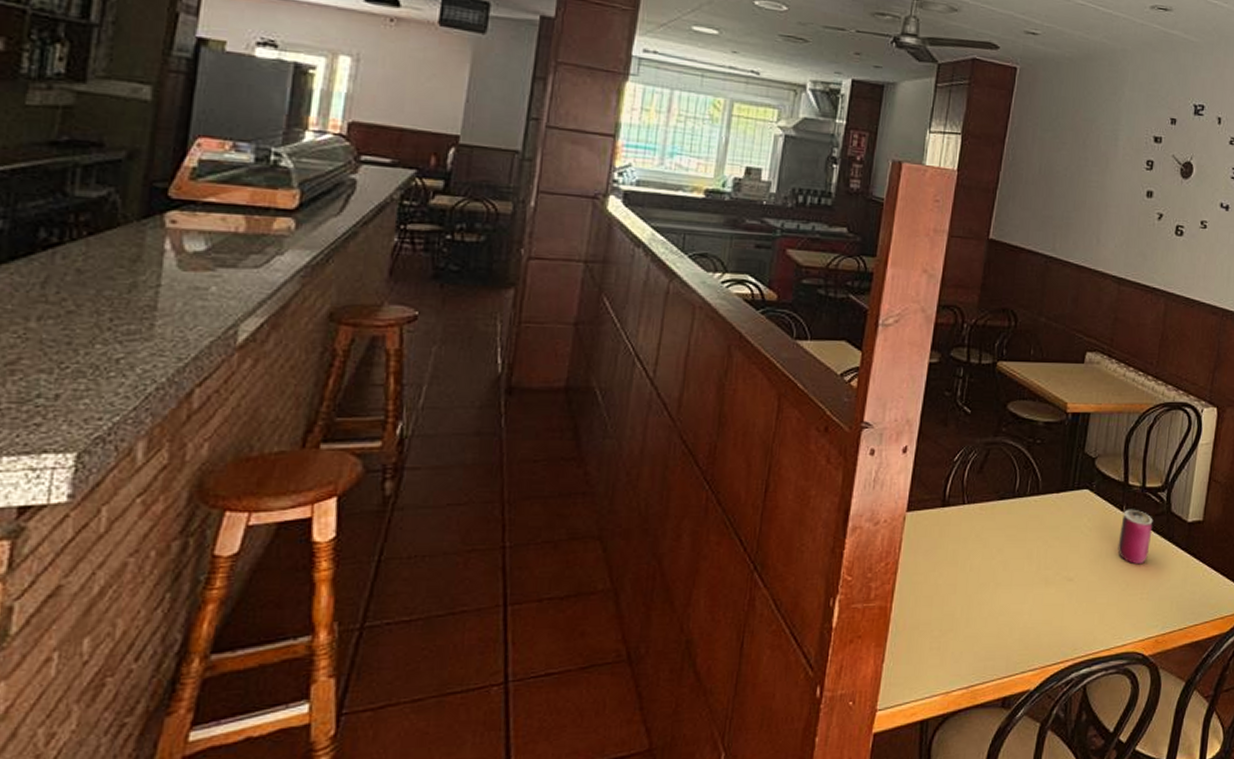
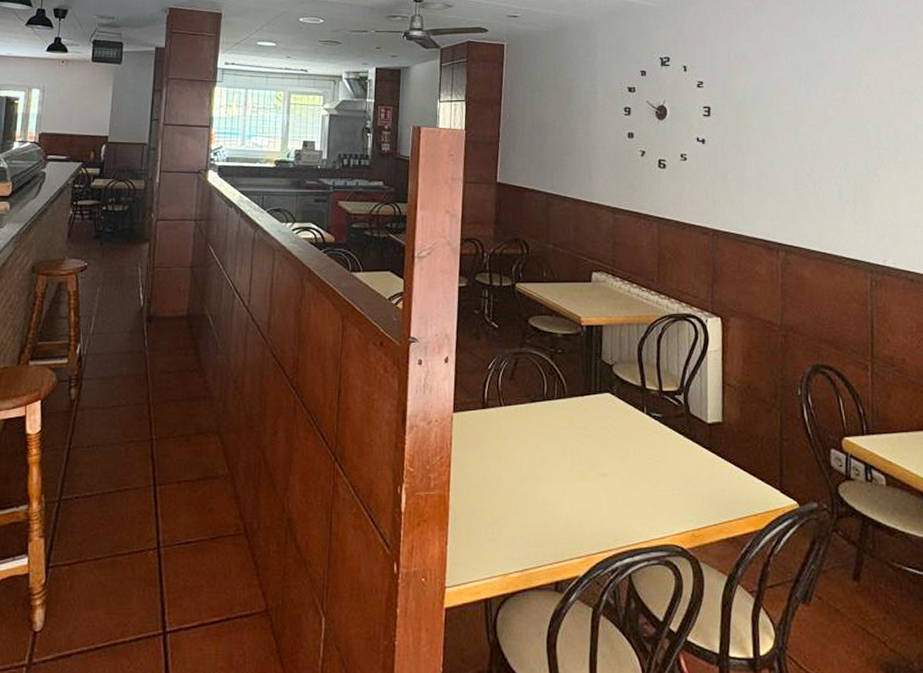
can: present [1117,509,1153,565] -> none [643,411,675,462]

